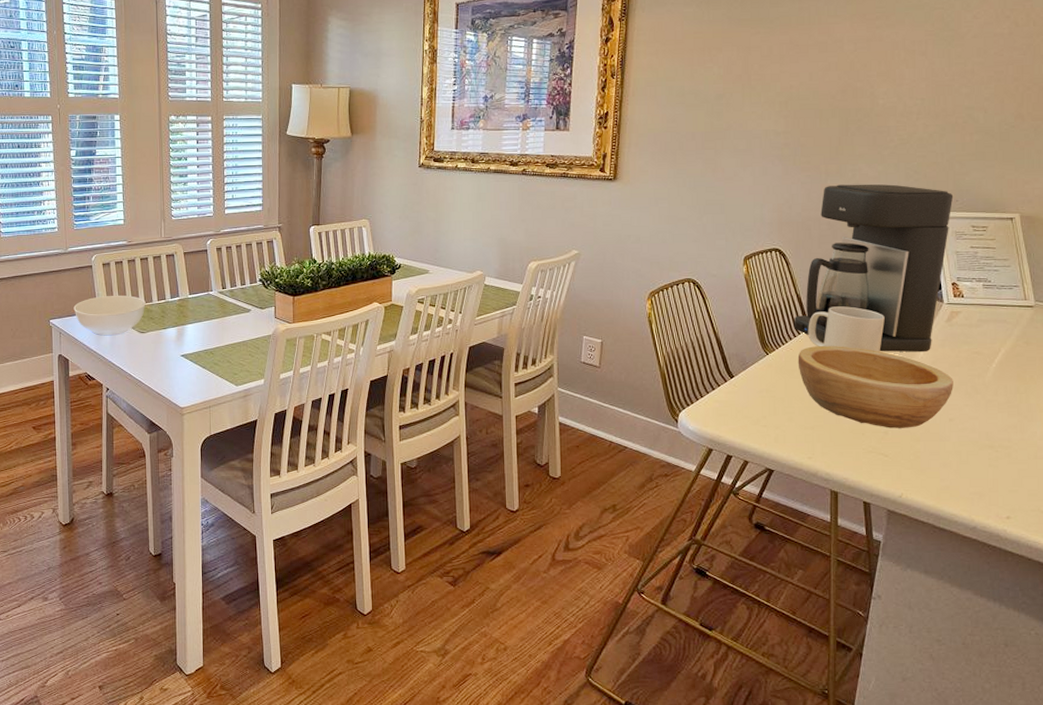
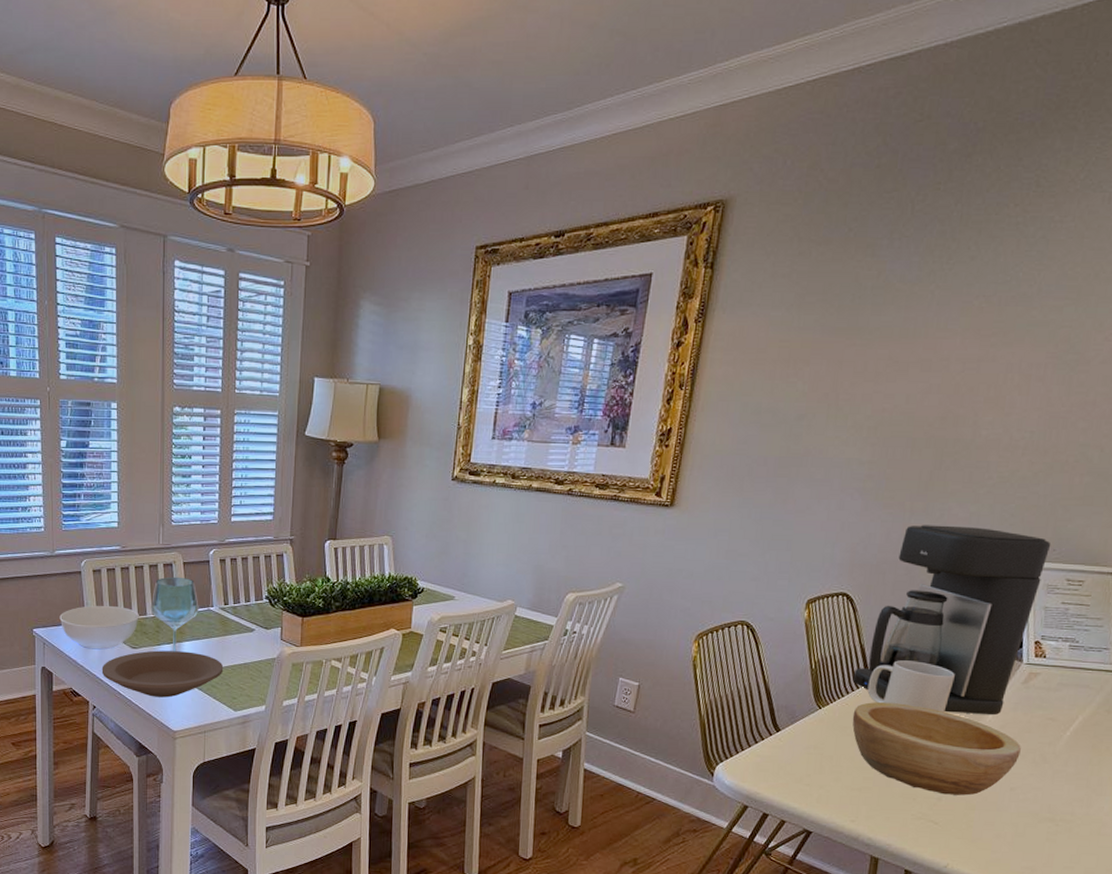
plate: none [113,333,224,377] -> present [101,650,224,698]
wine glass: none [155,265,200,335] -> present [150,576,199,652]

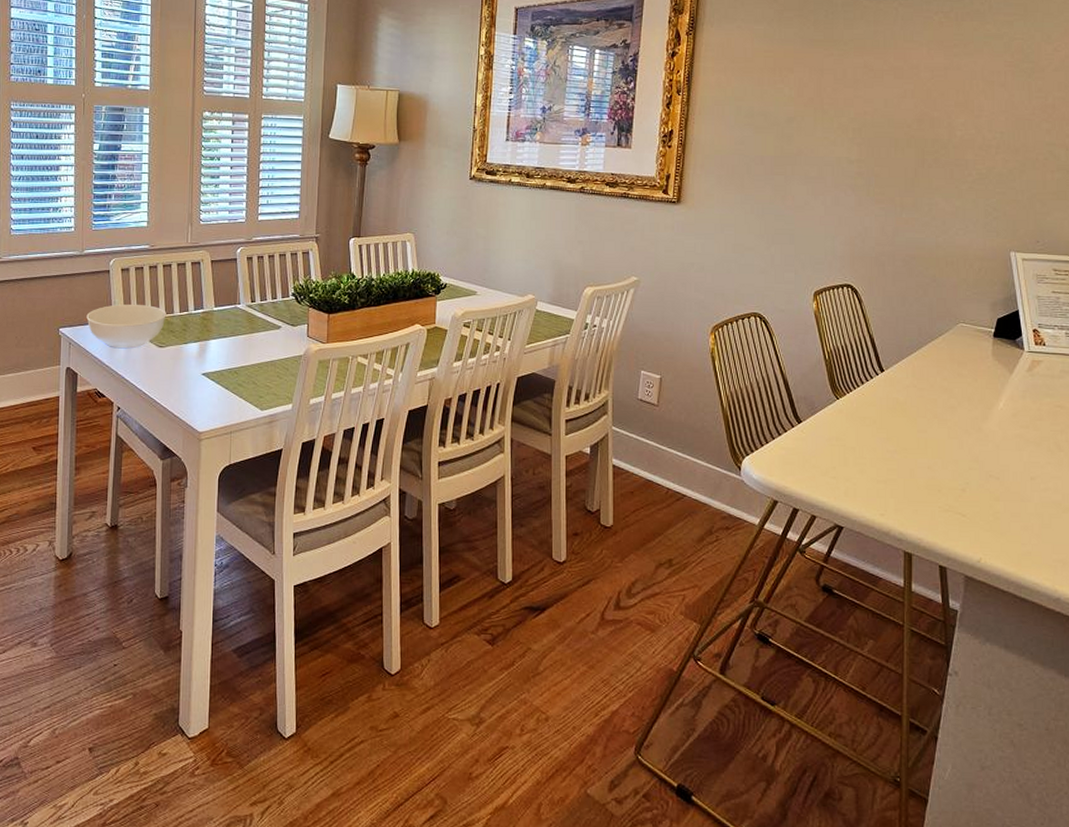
plate: present [101,650,224,698] -> none [127,349,250,397]
wine glass: present [150,576,199,652] -> none [177,274,226,351]
coffee maker: present [852,525,1051,714] -> none [866,219,1034,403]
bowl: present [852,702,1021,796] -> none [870,392,1035,486]
cup: present [867,660,955,712] -> none [881,350,962,401]

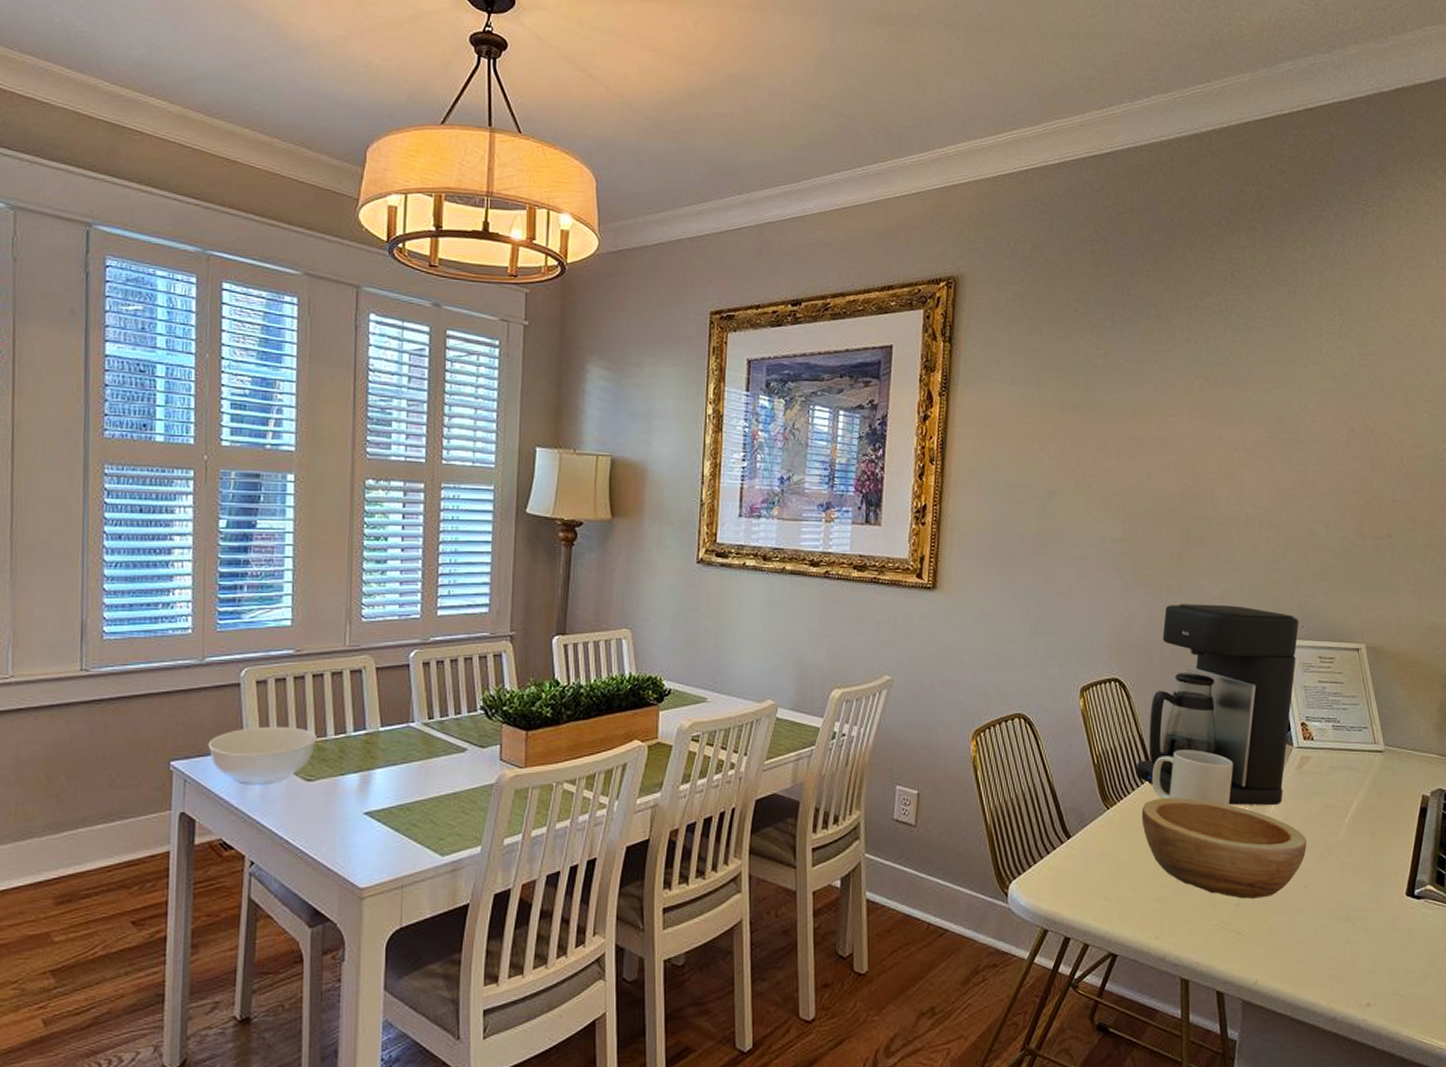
coffee maker: none [866,219,1034,403] -> present [1136,604,1299,805]
bowl: none [870,392,1035,486] -> present [1141,798,1307,899]
cup: none [881,350,962,401] -> present [1152,750,1233,806]

